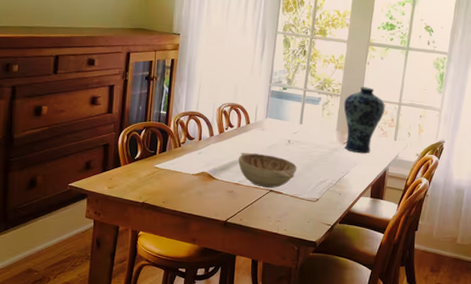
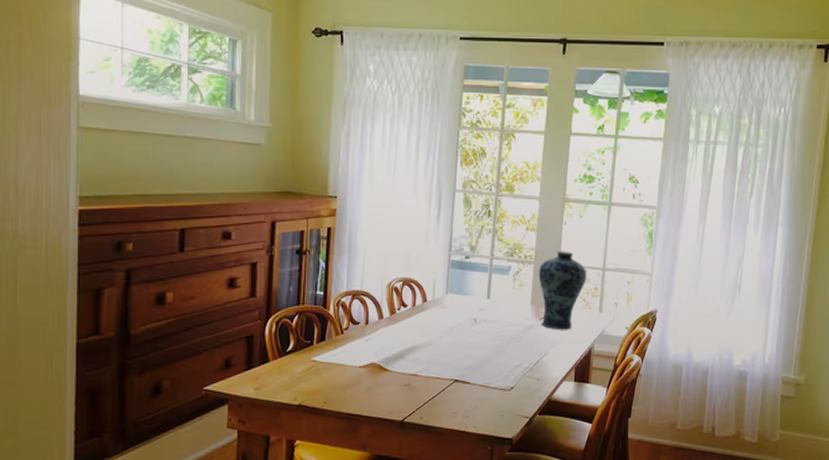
decorative bowl: present [238,153,297,188] -> none [415,337,486,377]

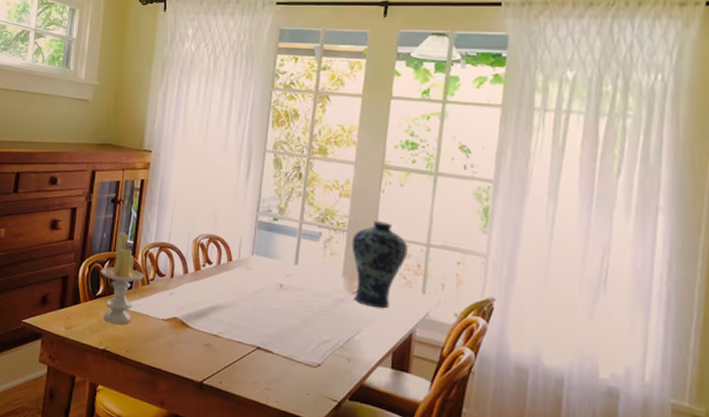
candle: none [289,283,338,377] -> present [100,231,144,324]

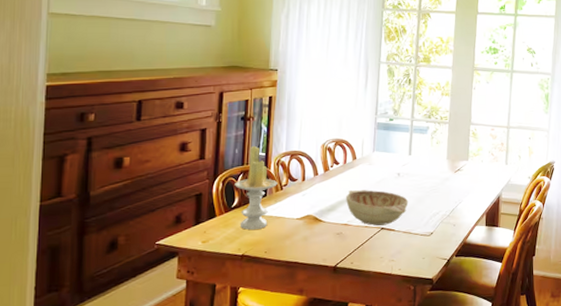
decorative bowl: none [217,296,292,345] -> present [346,190,409,226]
vase: present [351,221,408,309] -> none [452,112,494,181]

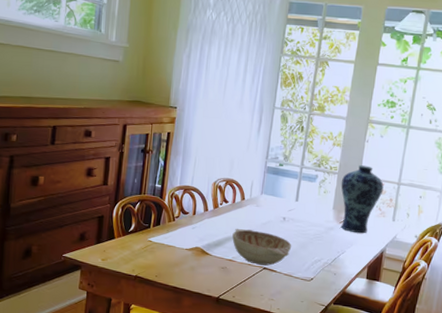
candle: present [235,145,278,230] -> none [132,177,171,254]
vase: none [452,112,494,181] -> present [340,165,384,234]

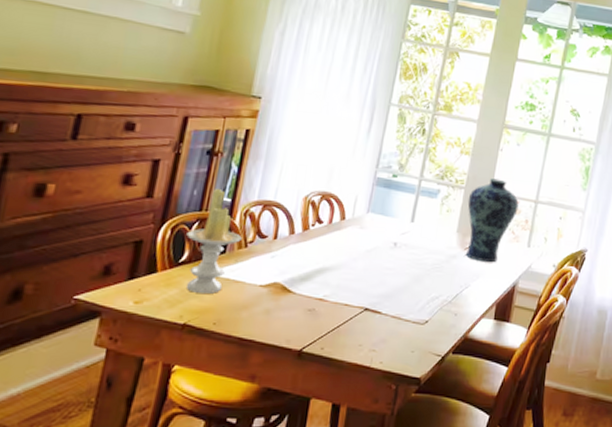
candle: none [132,177,171,254] -> present [186,188,242,294]
decorative bowl: present [232,229,292,266] -> none [325,258,403,305]

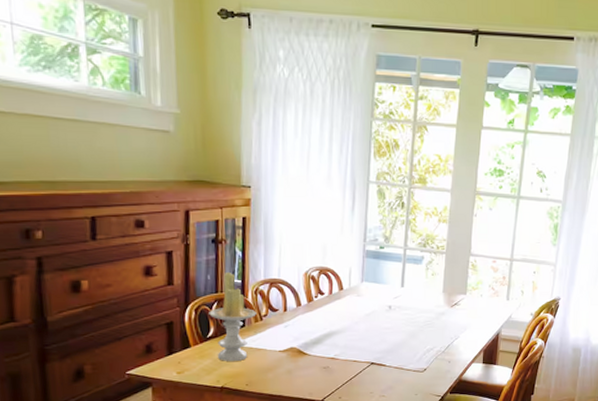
vase: present [465,178,519,263] -> none [450,242,496,317]

